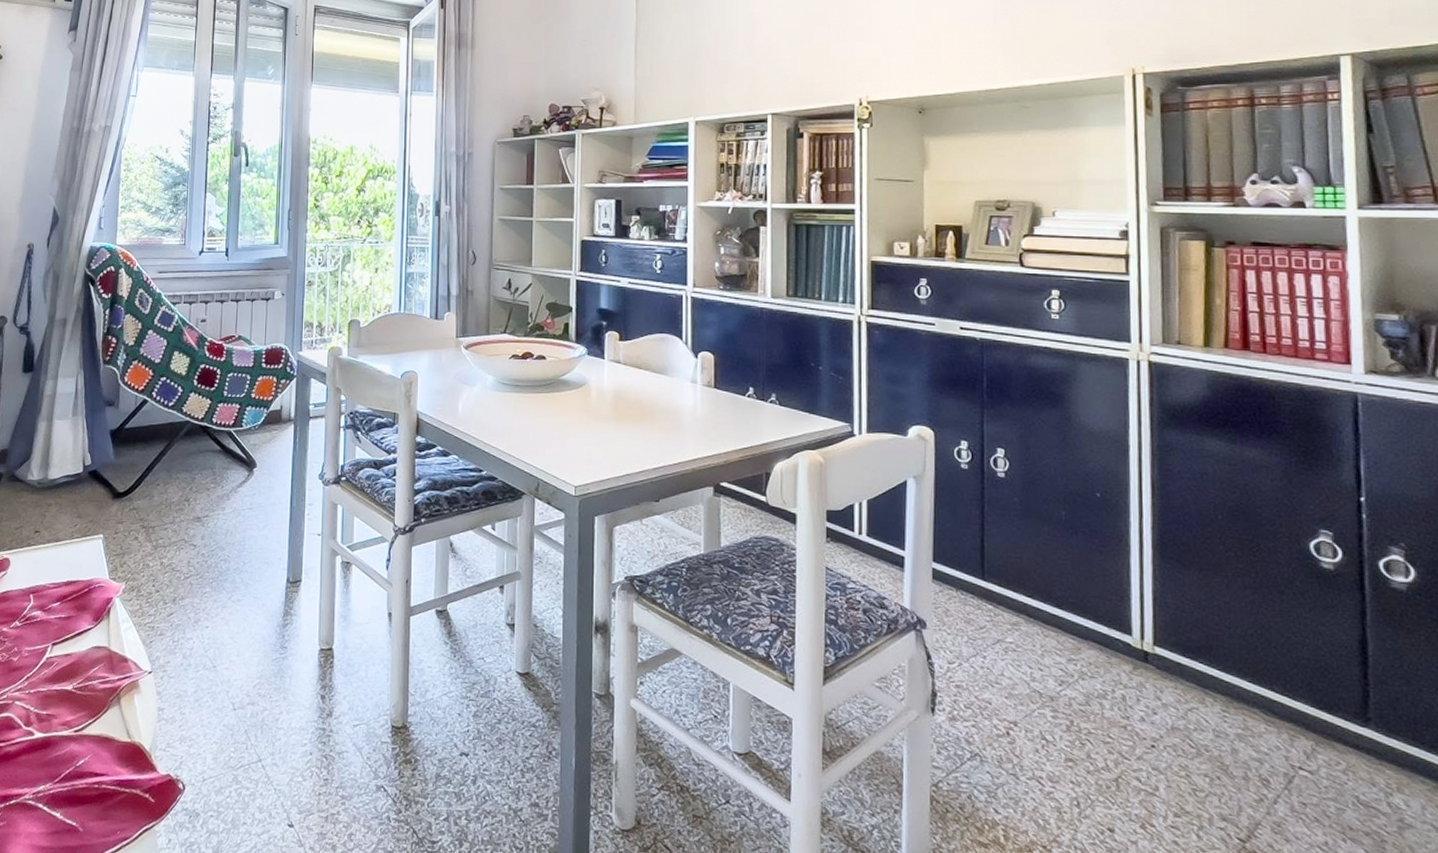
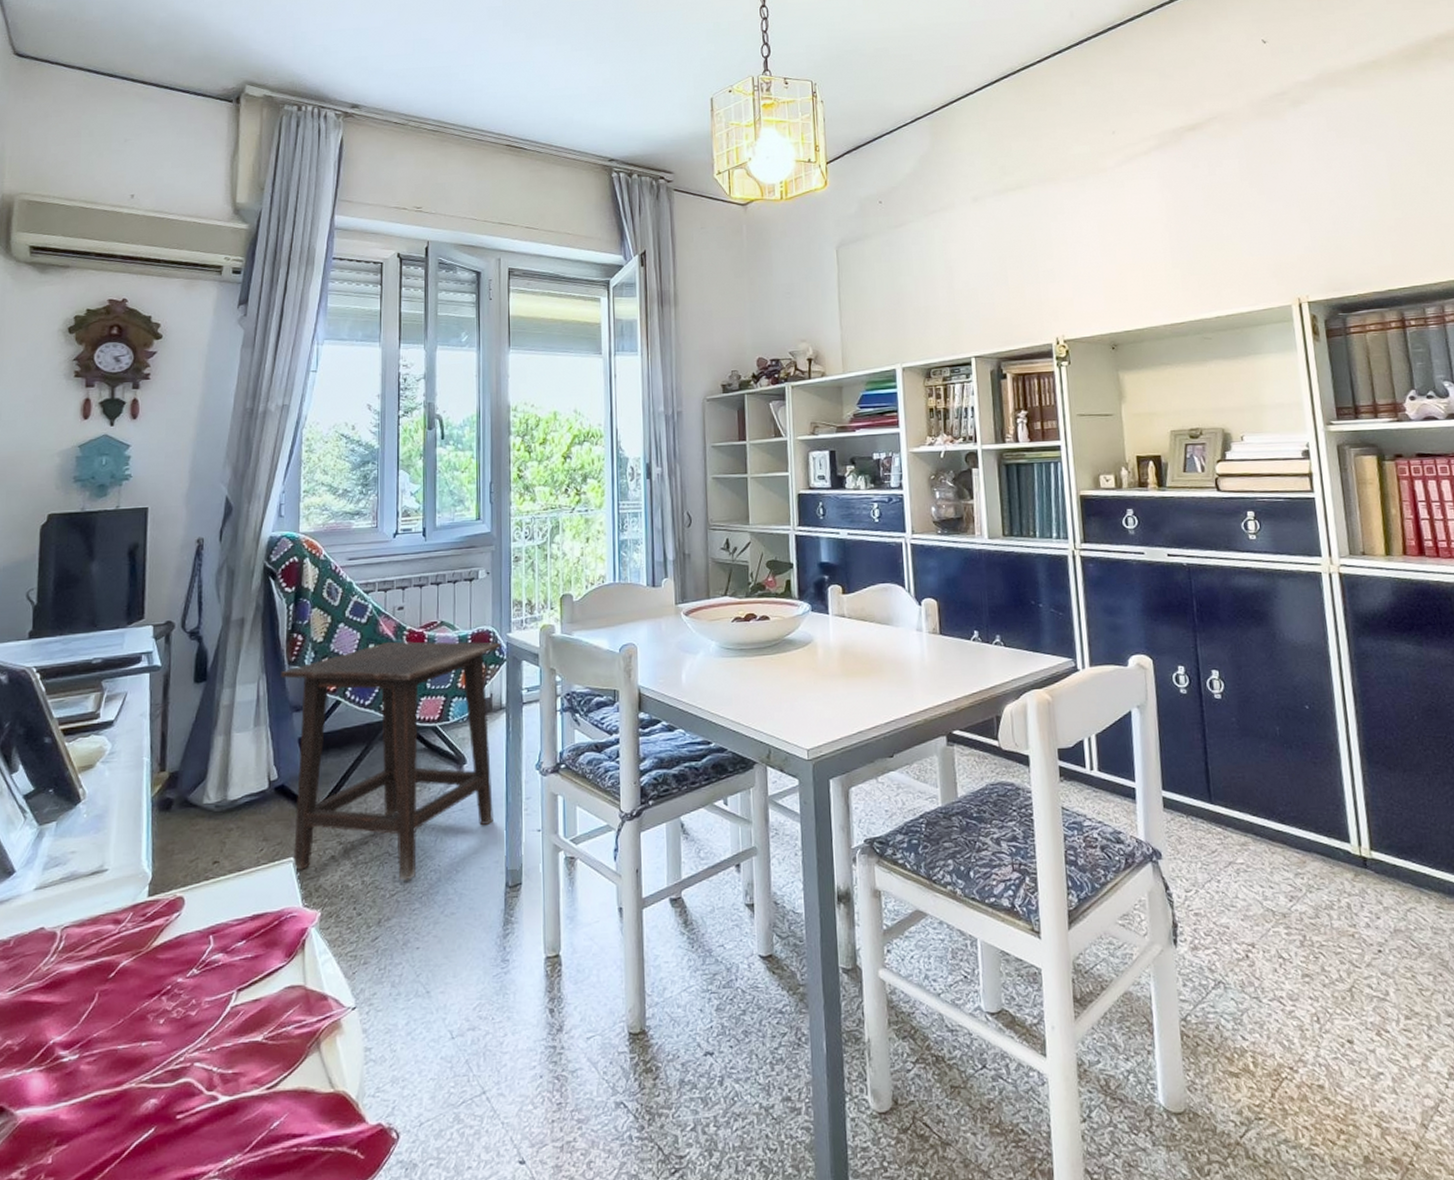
side table: none [96,350,293,567] -> present [281,641,502,881]

